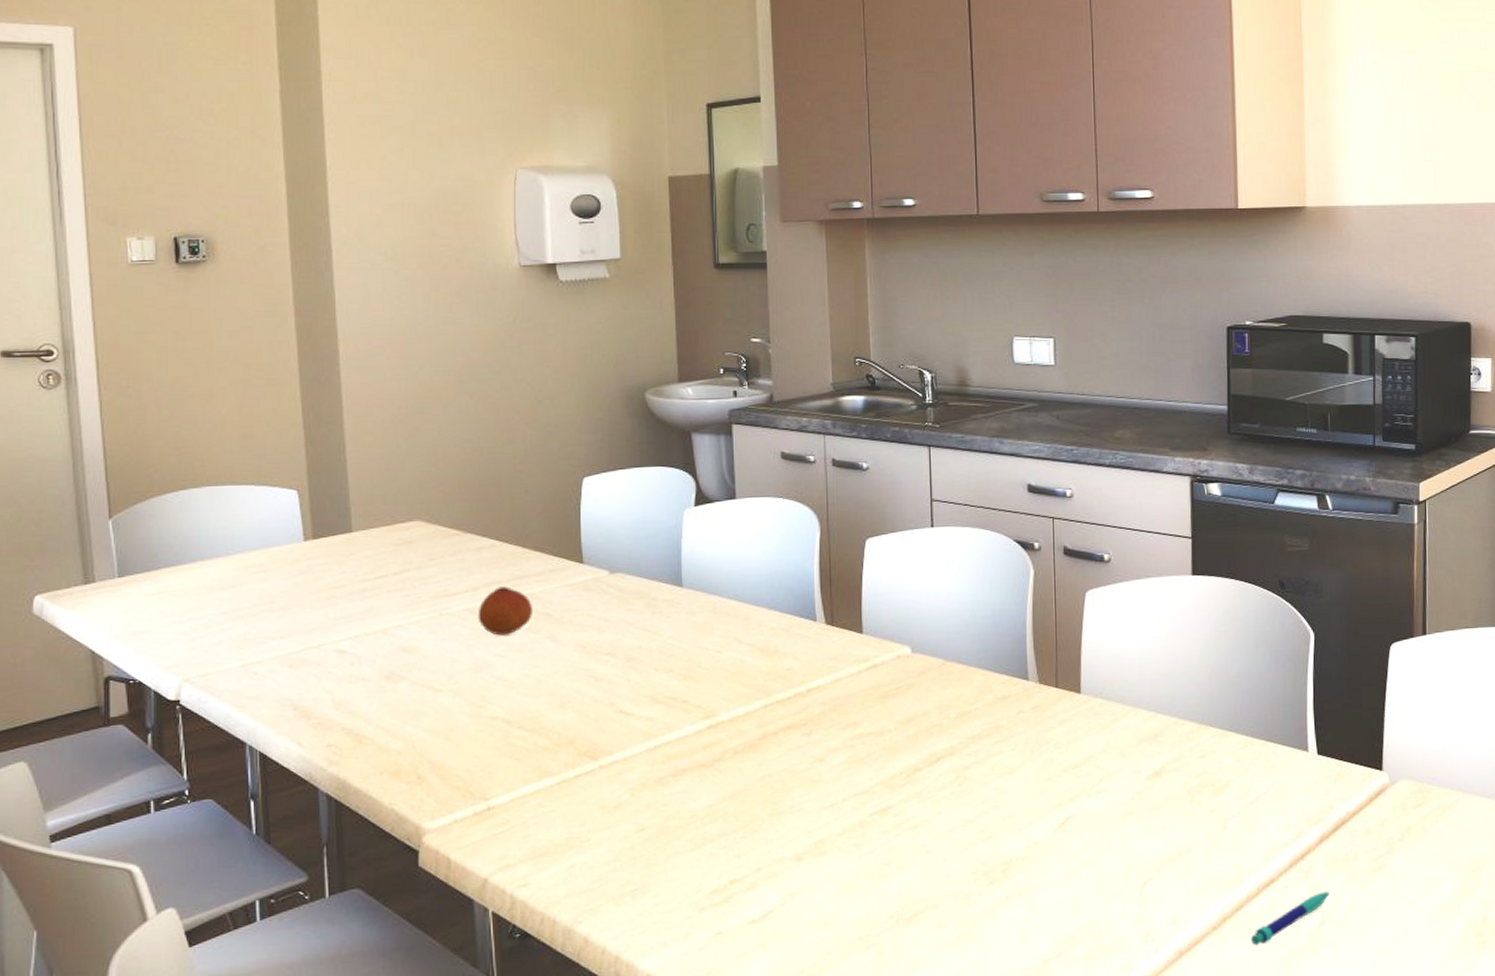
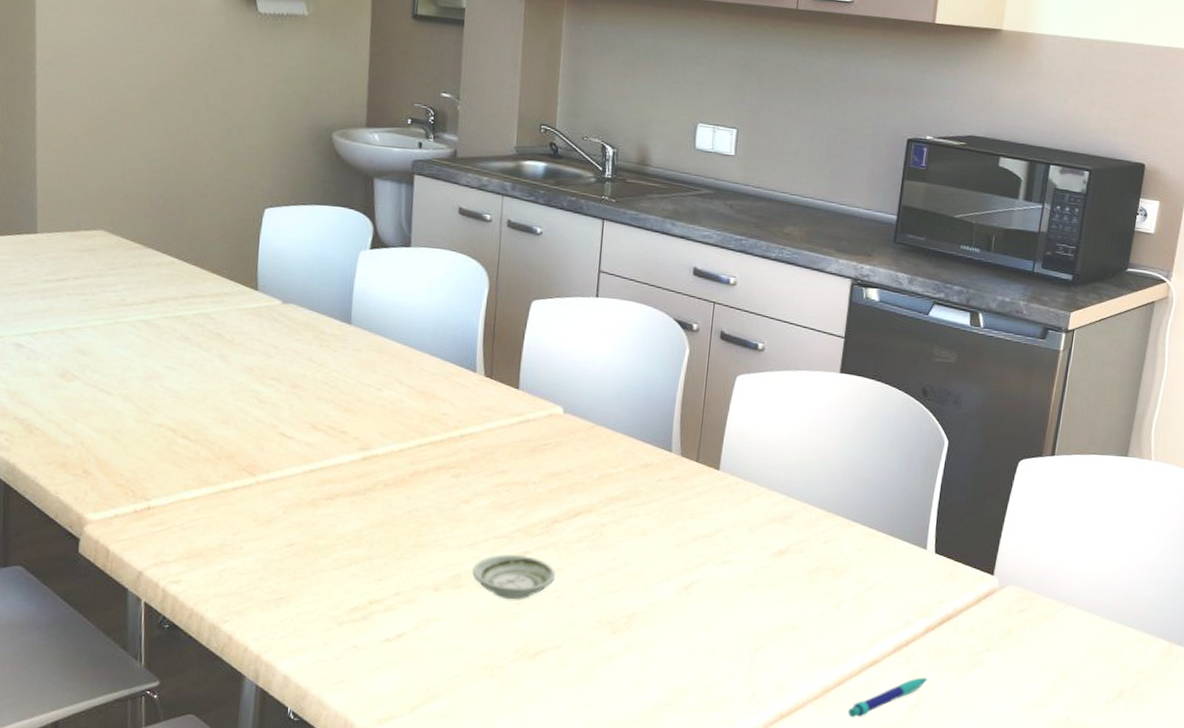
fruit: present [477,586,532,636] -> none [152,303,205,350]
saucer: none [835,811,923,860] -> present [472,555,556,599]

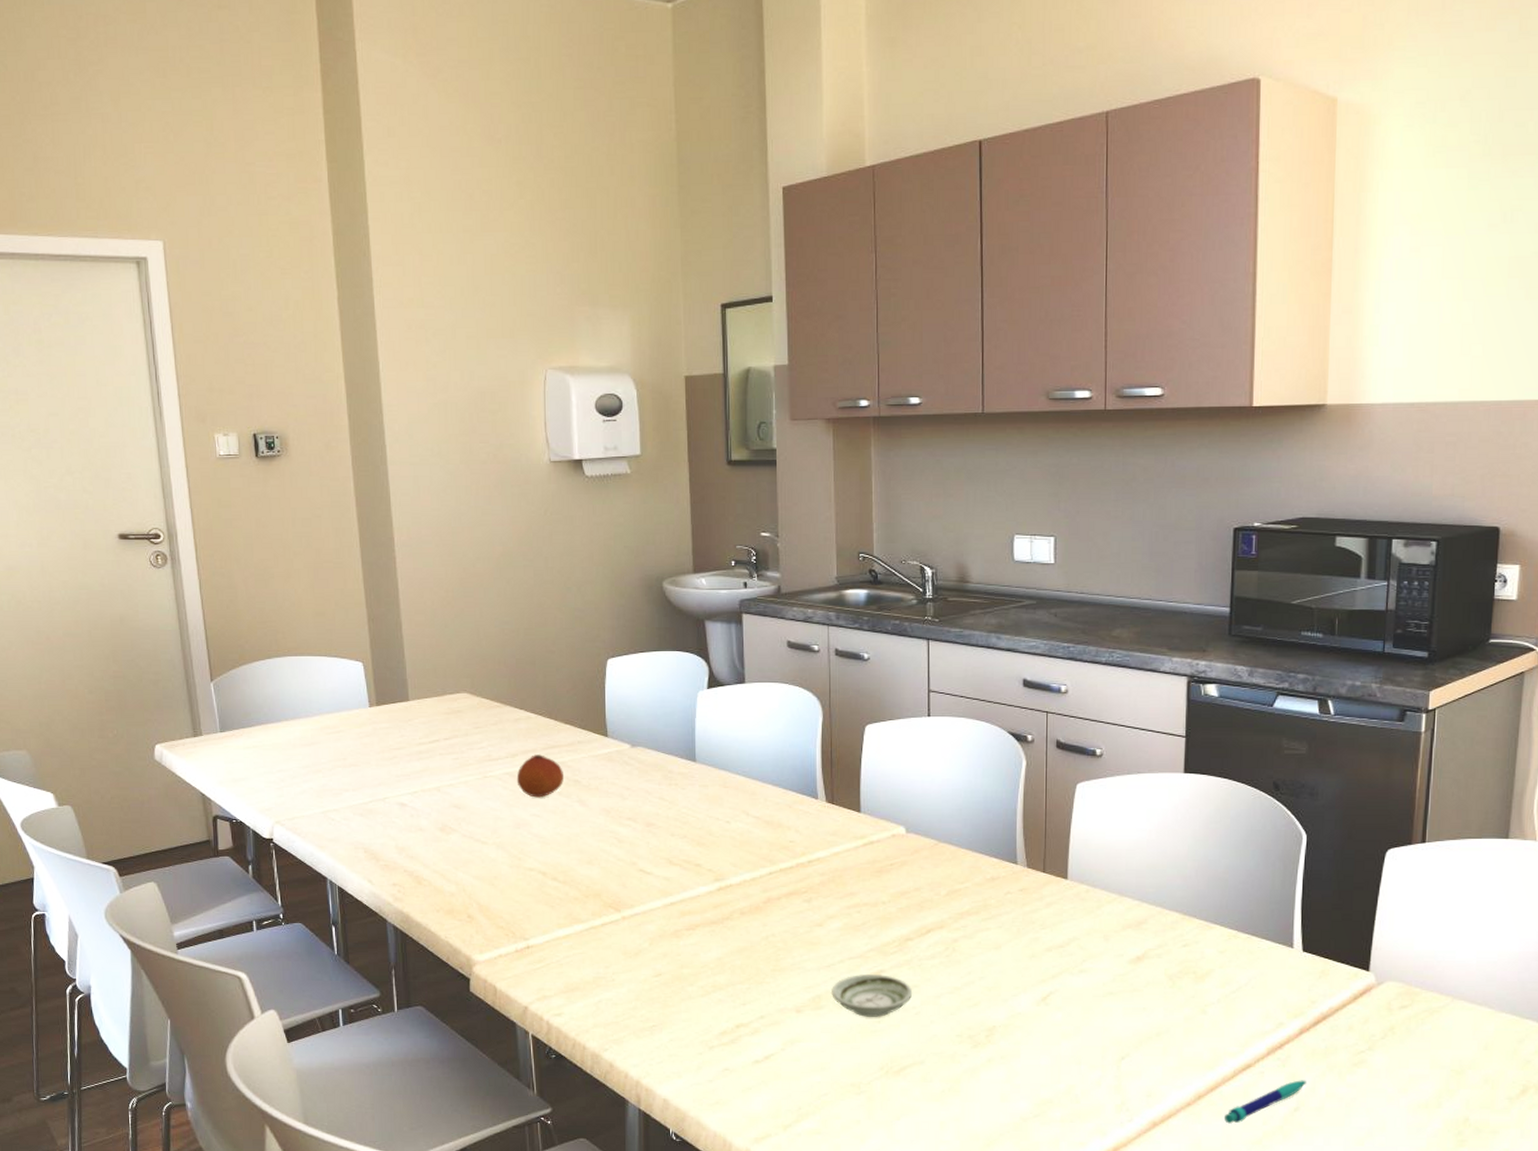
fruit: none [152,303,205,350] -> present [516,754,564,798]

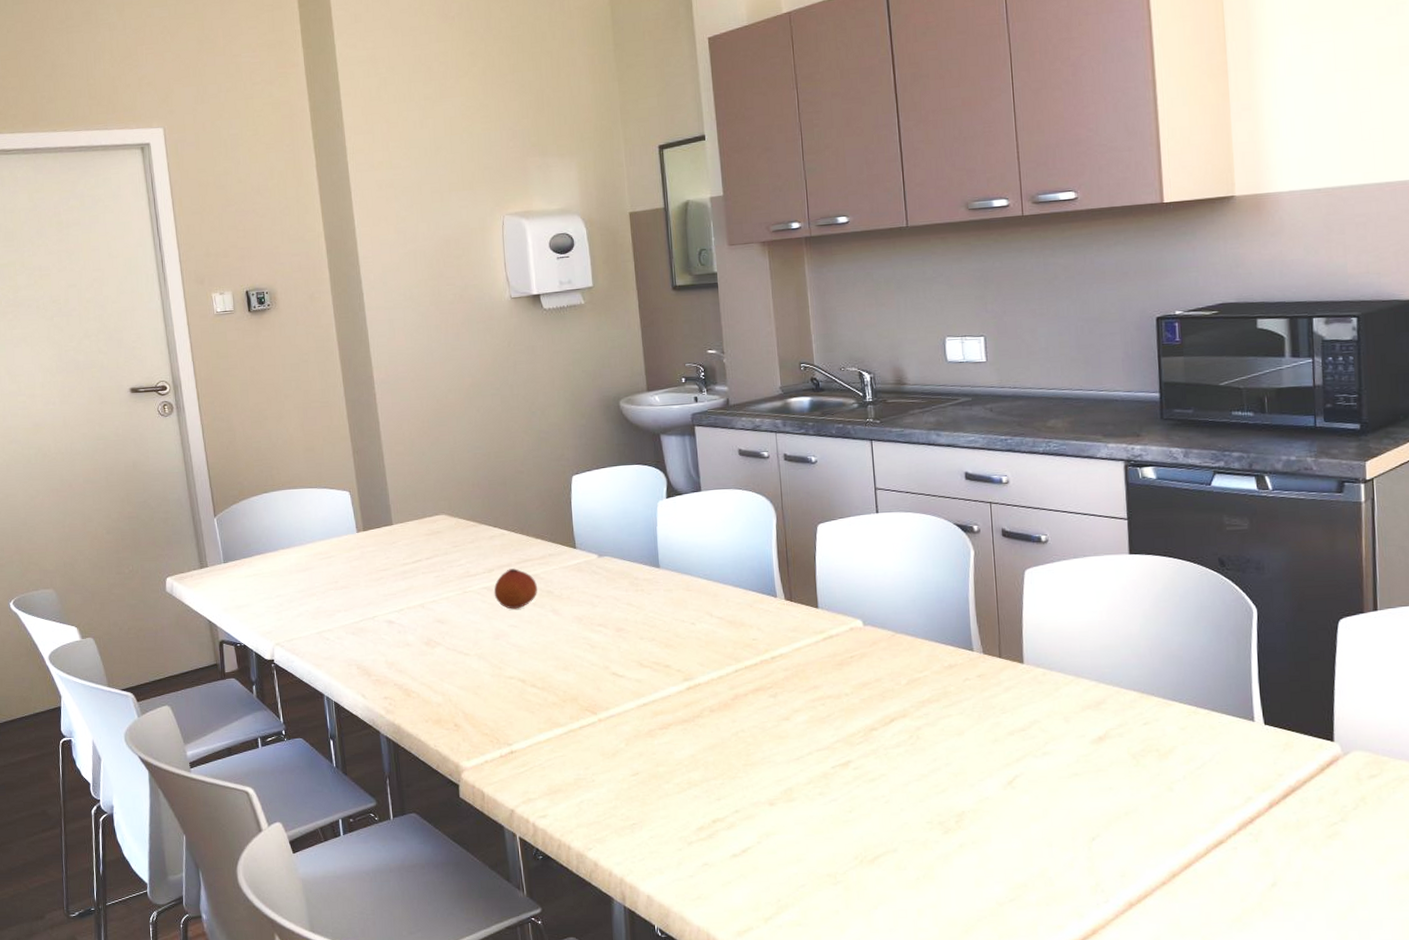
saucer: present [832,974,913,1017] -> none [802,765,881,807]
pen: present [1225,1080,1306,1124] -> none [1201,854,1281,902]

